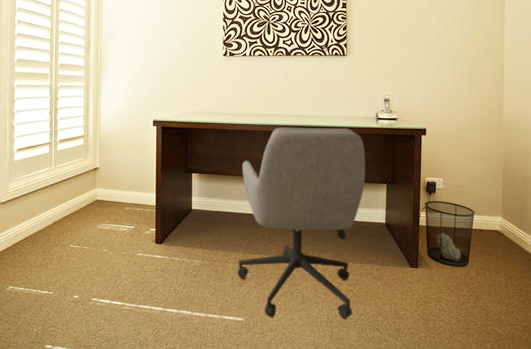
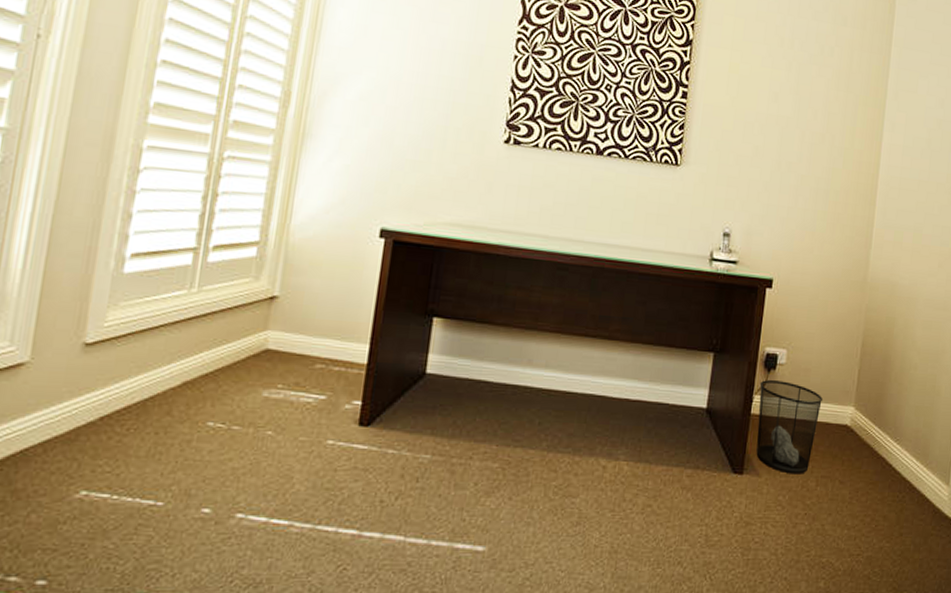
office chair: present [237,127,366,319] -> none [485,258,691,548]

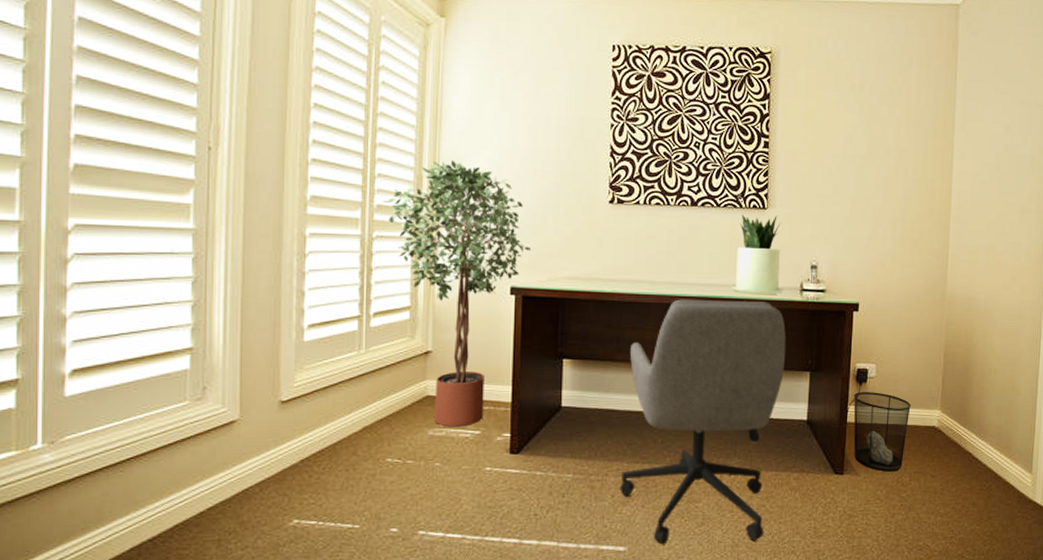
potted tree: none [240,77,410,390] -> present [383,159,532,427]
office chair: none [485,258,691,548] -> present [620,299,786,545]
planter: none [633,169,694,262] -> present [731,214,783,294]

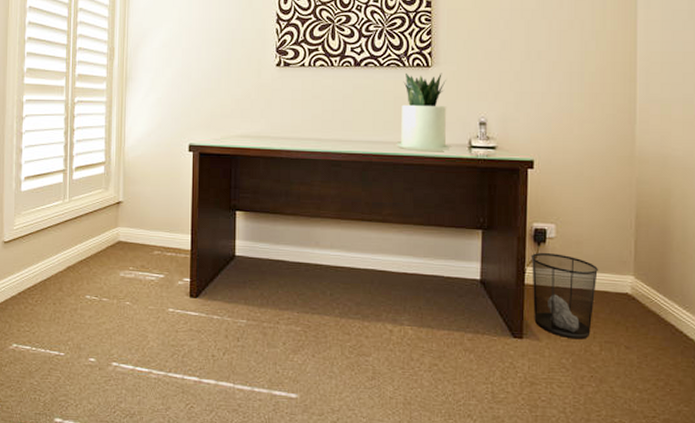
potted tree: present [383,159,532,427] -> none [83,33,207,270]
office chair: present [620,299,786,545] -> none [291,156,455,401]

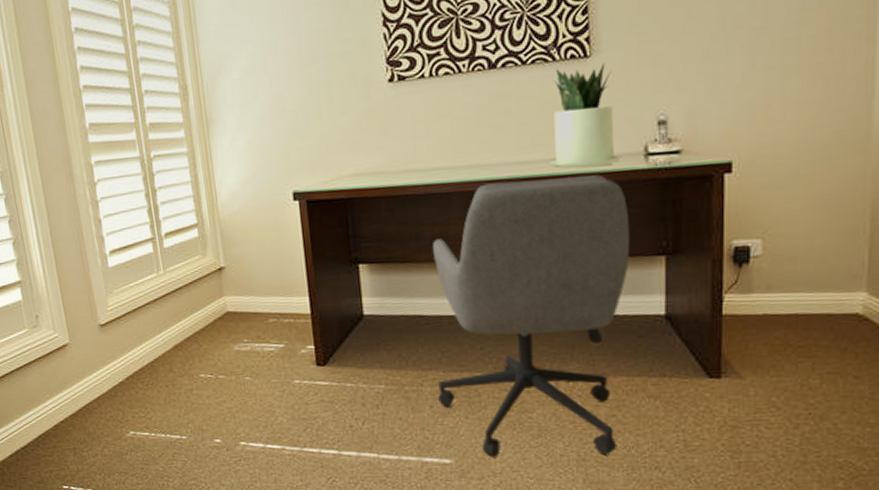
office chair: none [291,156,455,401] -> present [432,175,630,458]
waste bin: present [531,252,599,340] -> none [729,274,820,374]

